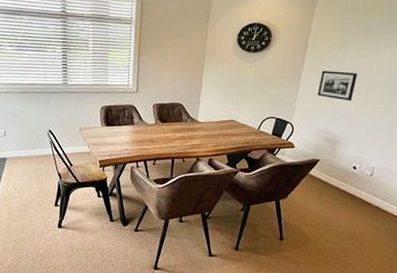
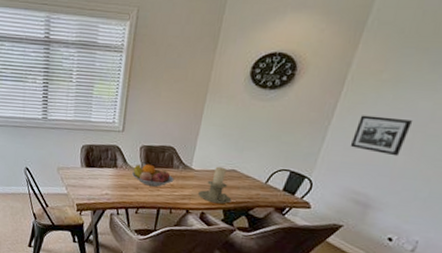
fruit bowl: none [148,119,184,139] -> present [132,164,174,187]
candle holder: none [205,118,233,150] -> present [198,166,232,204]

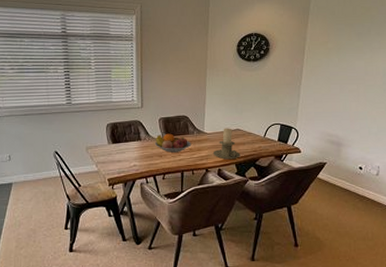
picture frame: present [350,115,413,157] -> none [318,75,355,104]

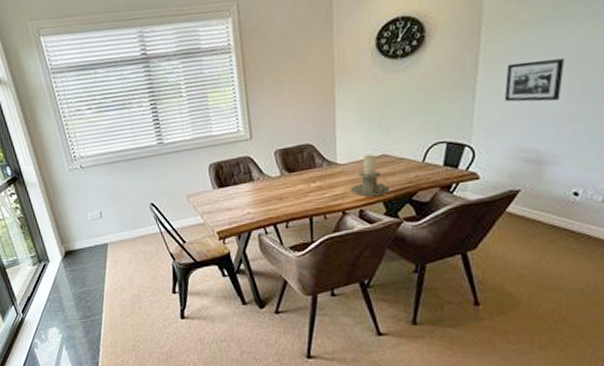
fruit bowl: present [155,133,192,153] -> none [272,168,321,194]
picture frame: none [318,75,355,104] -> present [504,58,566,102]

